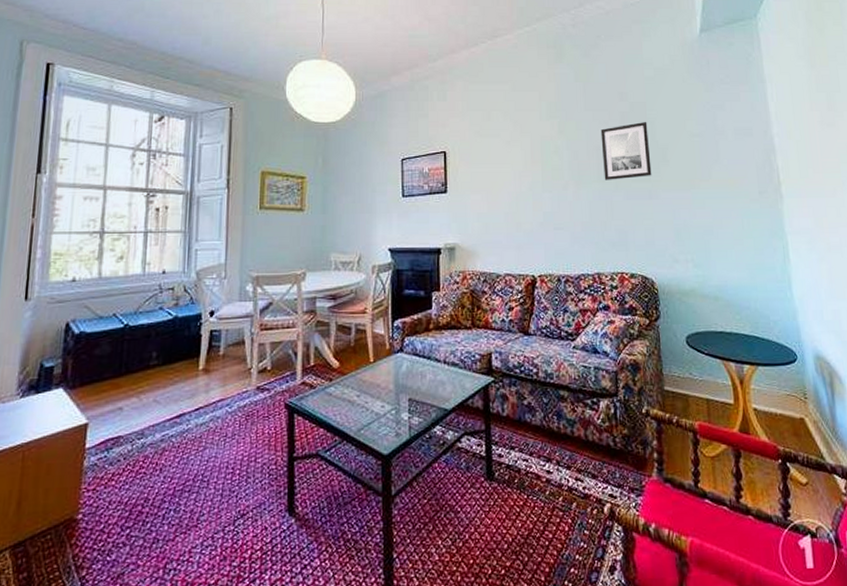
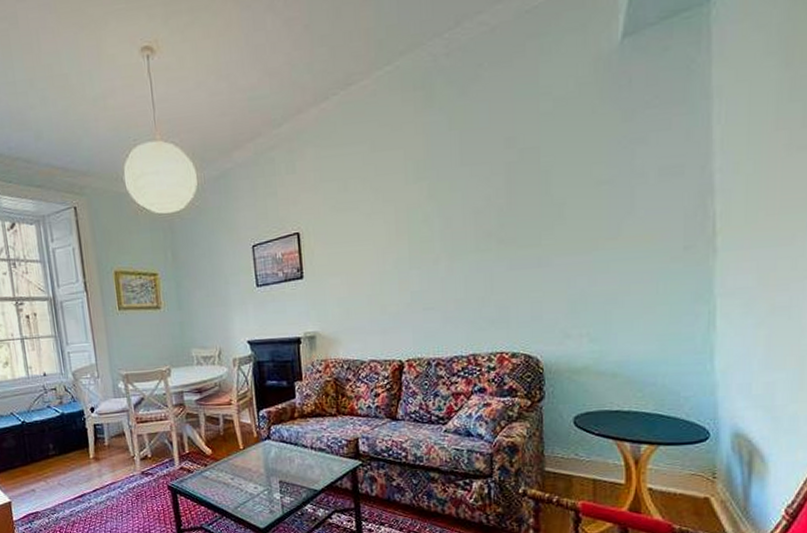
wall art: present [600,121,652,180] -> none [480,171,543,249]

